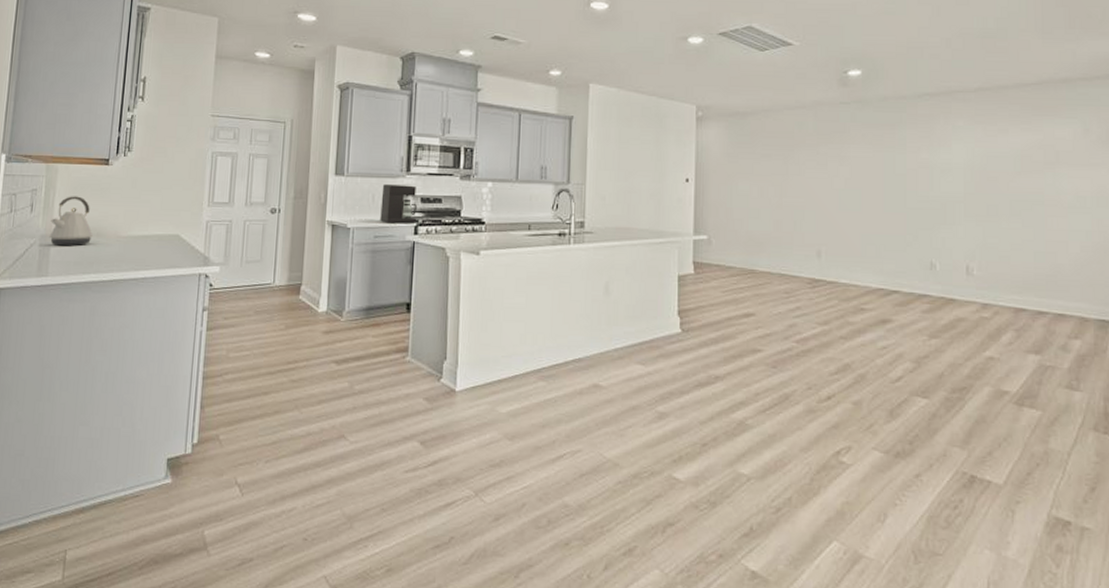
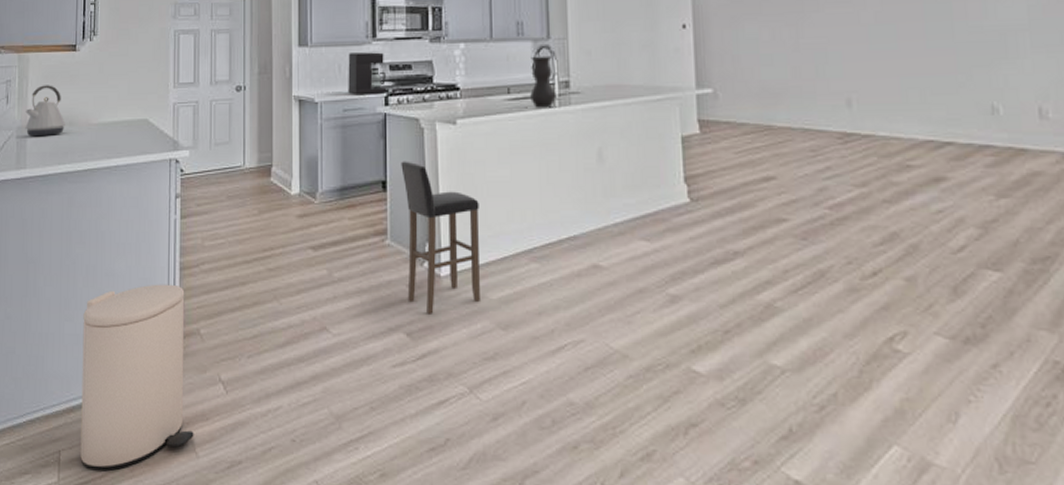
pedal bin: none [87,391,207,570] -> present [80,284,194,472]
bar stool: none [423,285,496,425] -> present [401,161,480,314]
vase: none [548,198,572,245] -> present [530,55,556,108]

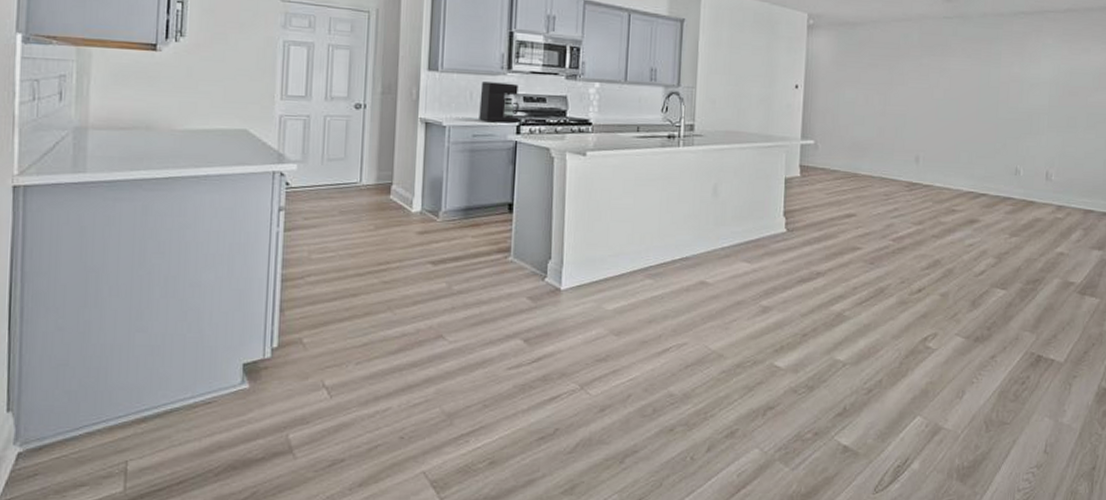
kettle: present [25,85,65,137] -> none [85,84,141,140]
pedal bin: present [80,284,194,472] -> none [153,295,292,478]
bar stool: present [401,161,480,314] -> none [527,186,602,323]
vase: present [530,55,556,108] -> none [658,100,681,147]

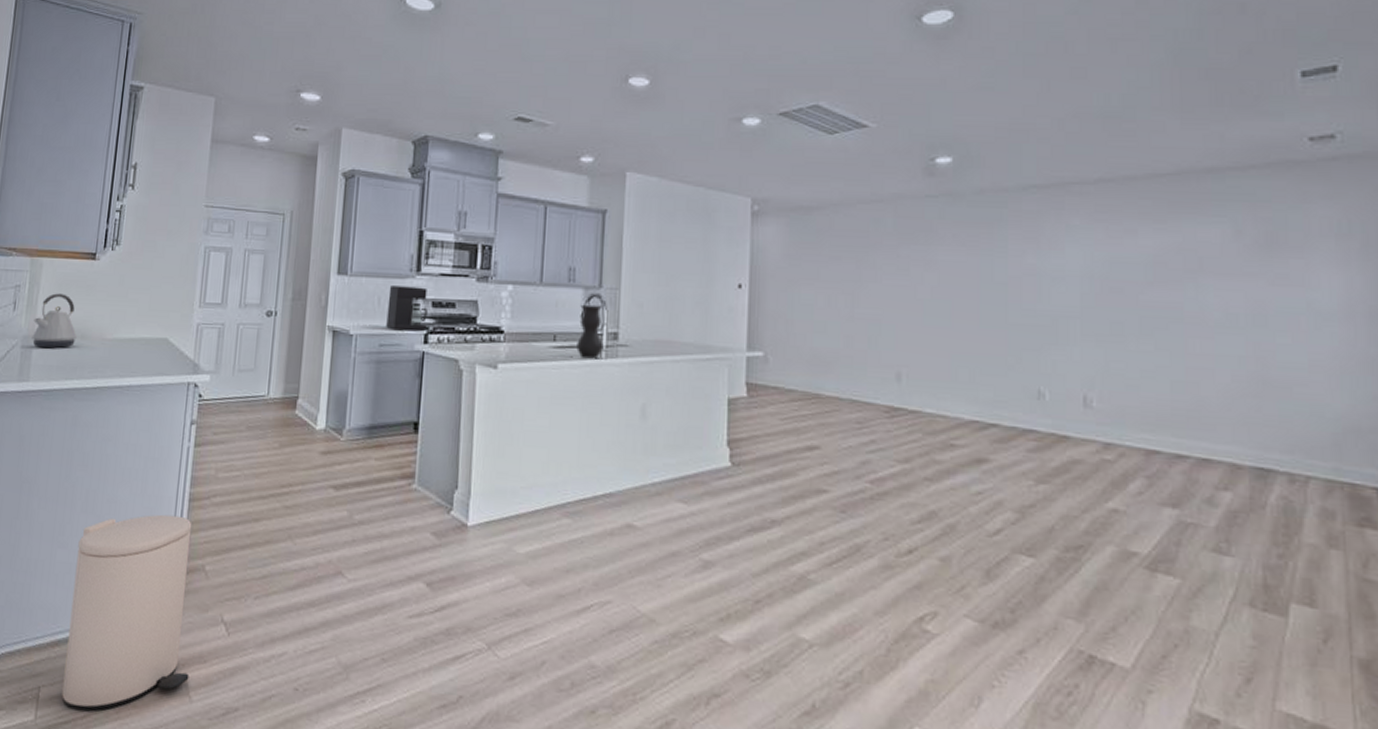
kettle: none [85,84,141,140] -> present [32,293,77,349]
pedal bin: none [153,295,292,478] -> present [62,514,192,712]
vase: none [658,100,681,147] -> present [576,304,604,359]

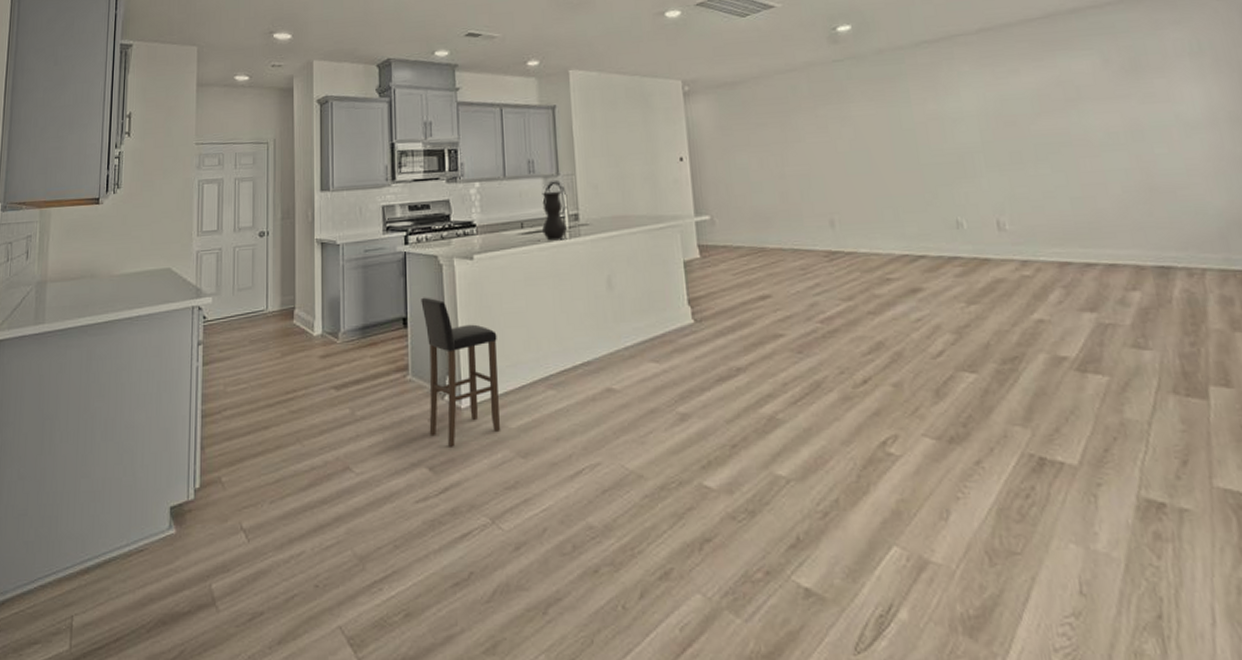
kettle: present [32,293,77,349] -> none [45,238,87,291]
pedal bin: present [62,514,192,712] -> none [94,433,215,635]
coffee maker: present [386,286,428,331] -> none [368,193,407,236]
bar stool: none [430,402,514,565] -> present [421,297,500,447]

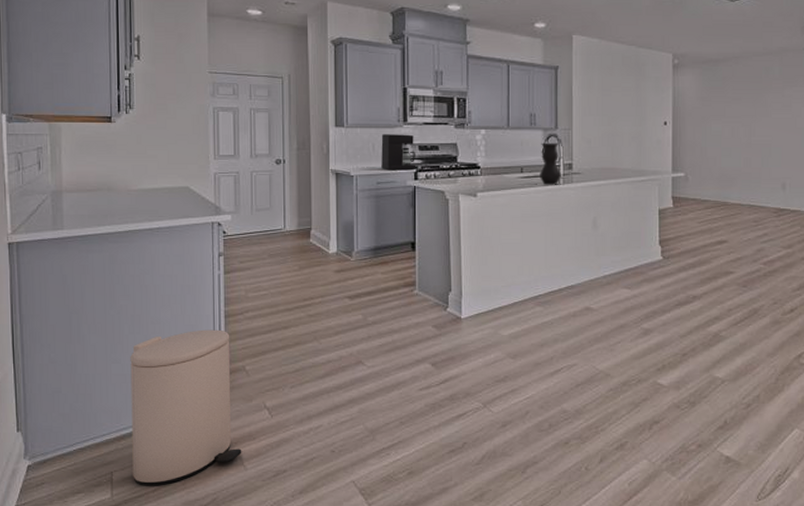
pedal bin: none [94,433,215,635] -> present [130,329,242,486]
coffee maker: none [368,193,407,236] -> present [381,134,417,171]
bar stool: present [421,297,500,447] -> none [428,226,495,348]

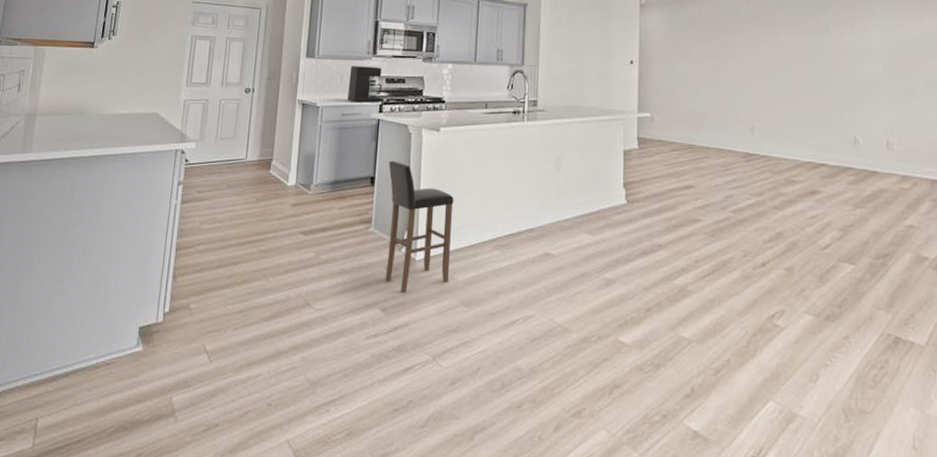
pedal bin: present [130,329,242,486] -> none [58,262,179,437]
bar stool: none [428,226,495,348] -> present [385,160,454,293]
vase: present [540,142,561,185] -> none [504,78,526,122]

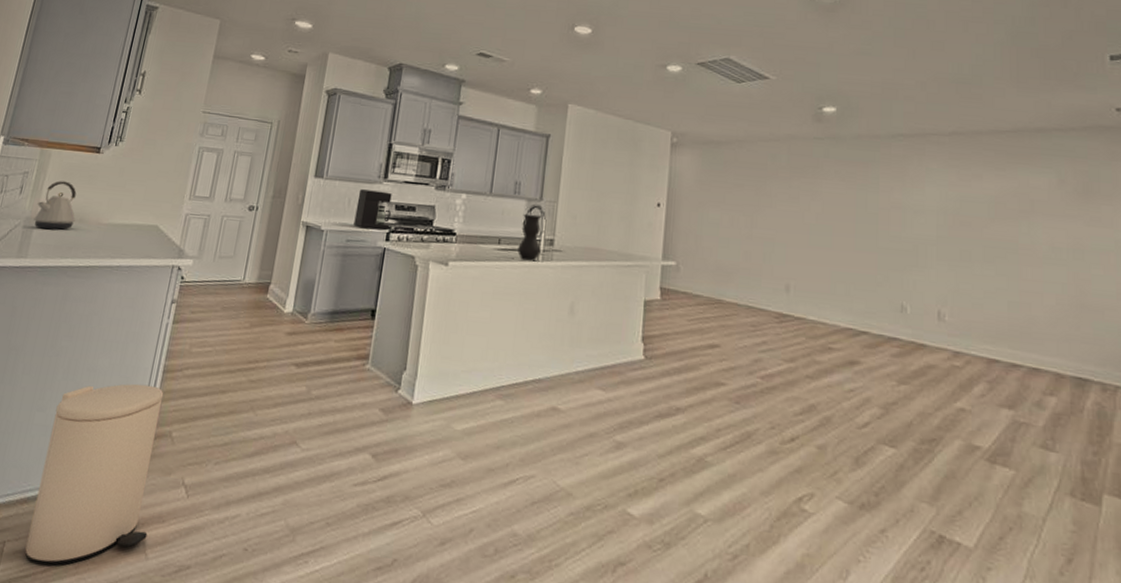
kettle: none [34,77,76,124] -> present [33,181,77,230]
pedal bin: none [58,262,179,437] -> present [25,383,164,567]
bar stool: present [385,160,454,293] -> none [378,293,458,439]
vase: none [504,78,526,122] -> present [517,213,542,262]

